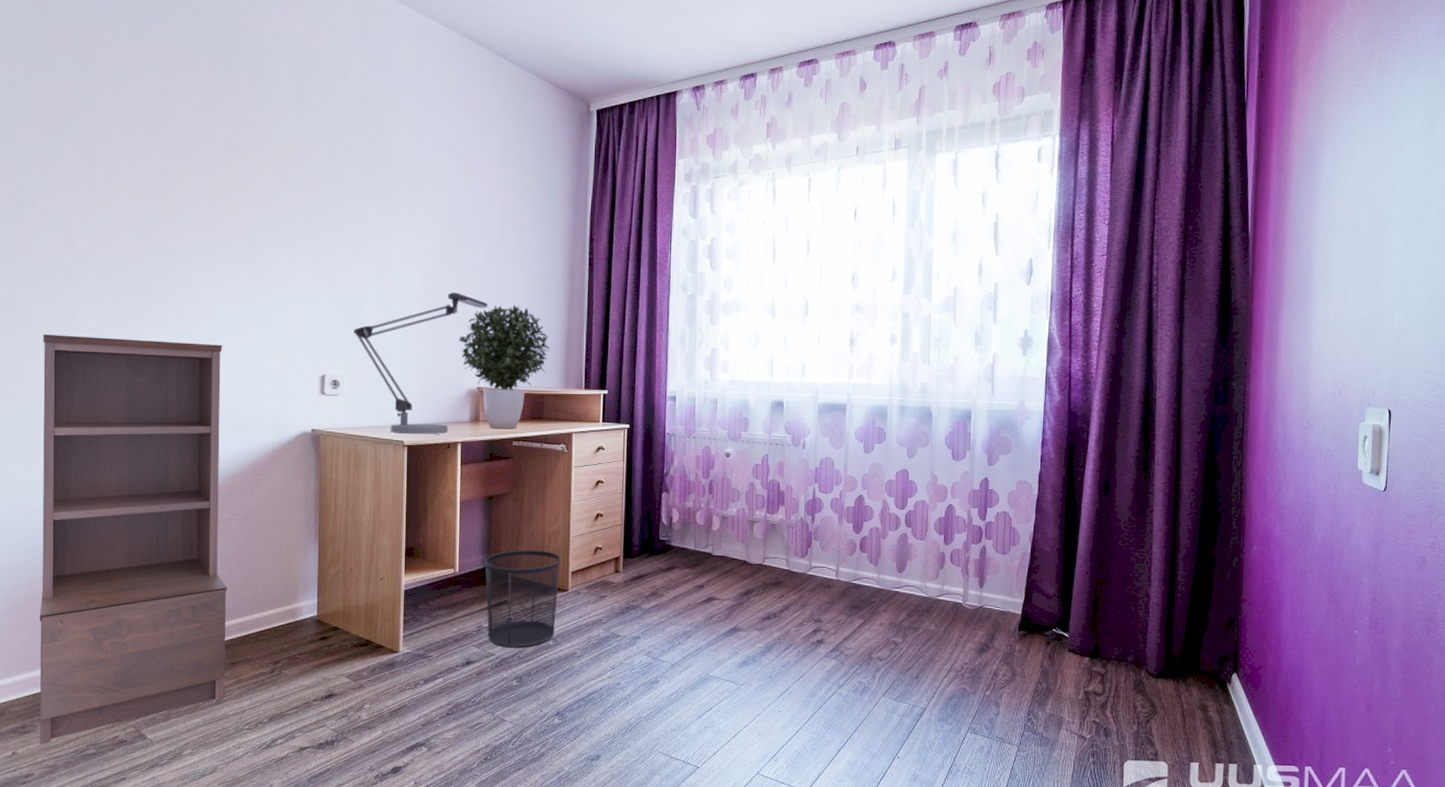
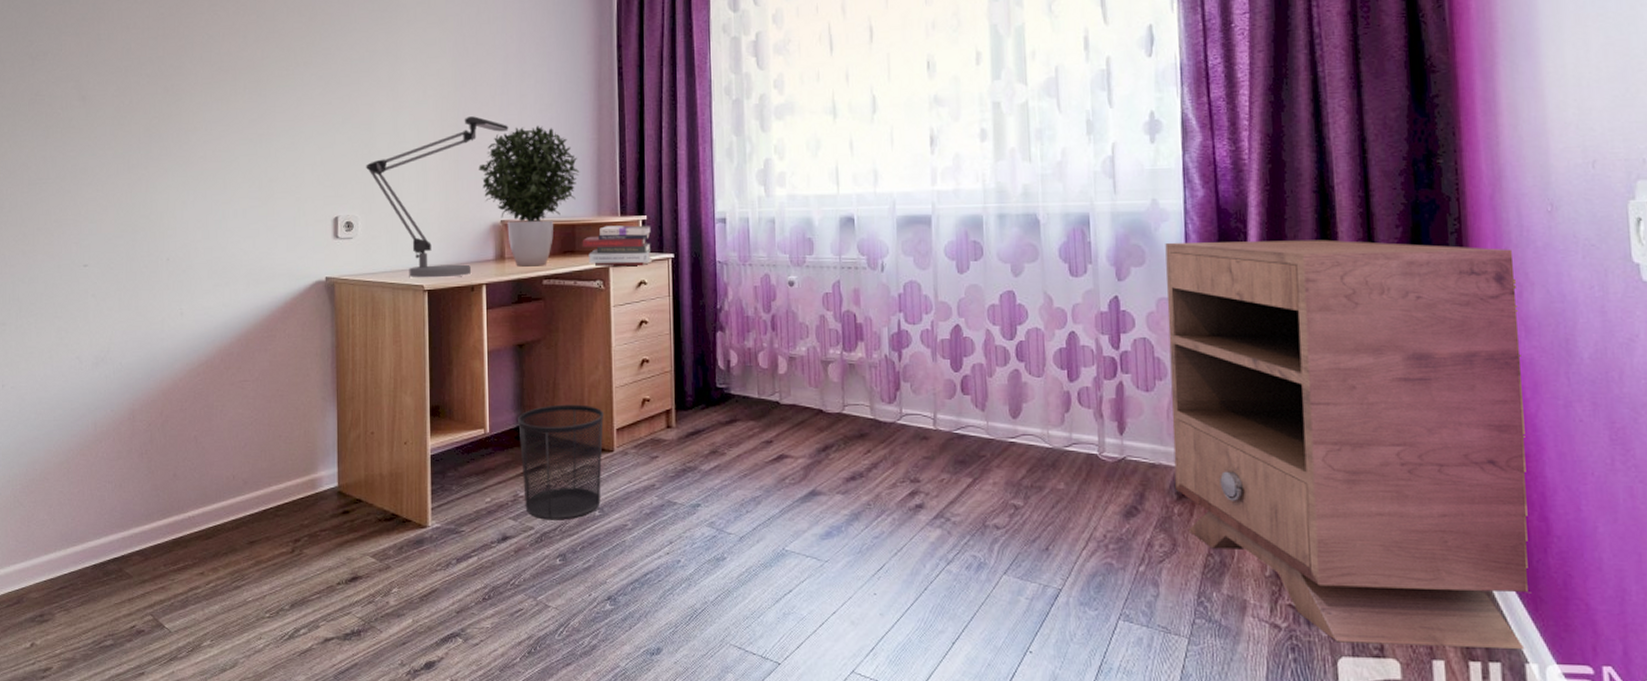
bookshelf: present [39,333,227,745] -> none [55,190,244,635]
books: none [549,397,611,434] -> present [582,225,653,267]
nightstand: none [1018,437,1277,754] -> present [1165,239,1532,649]

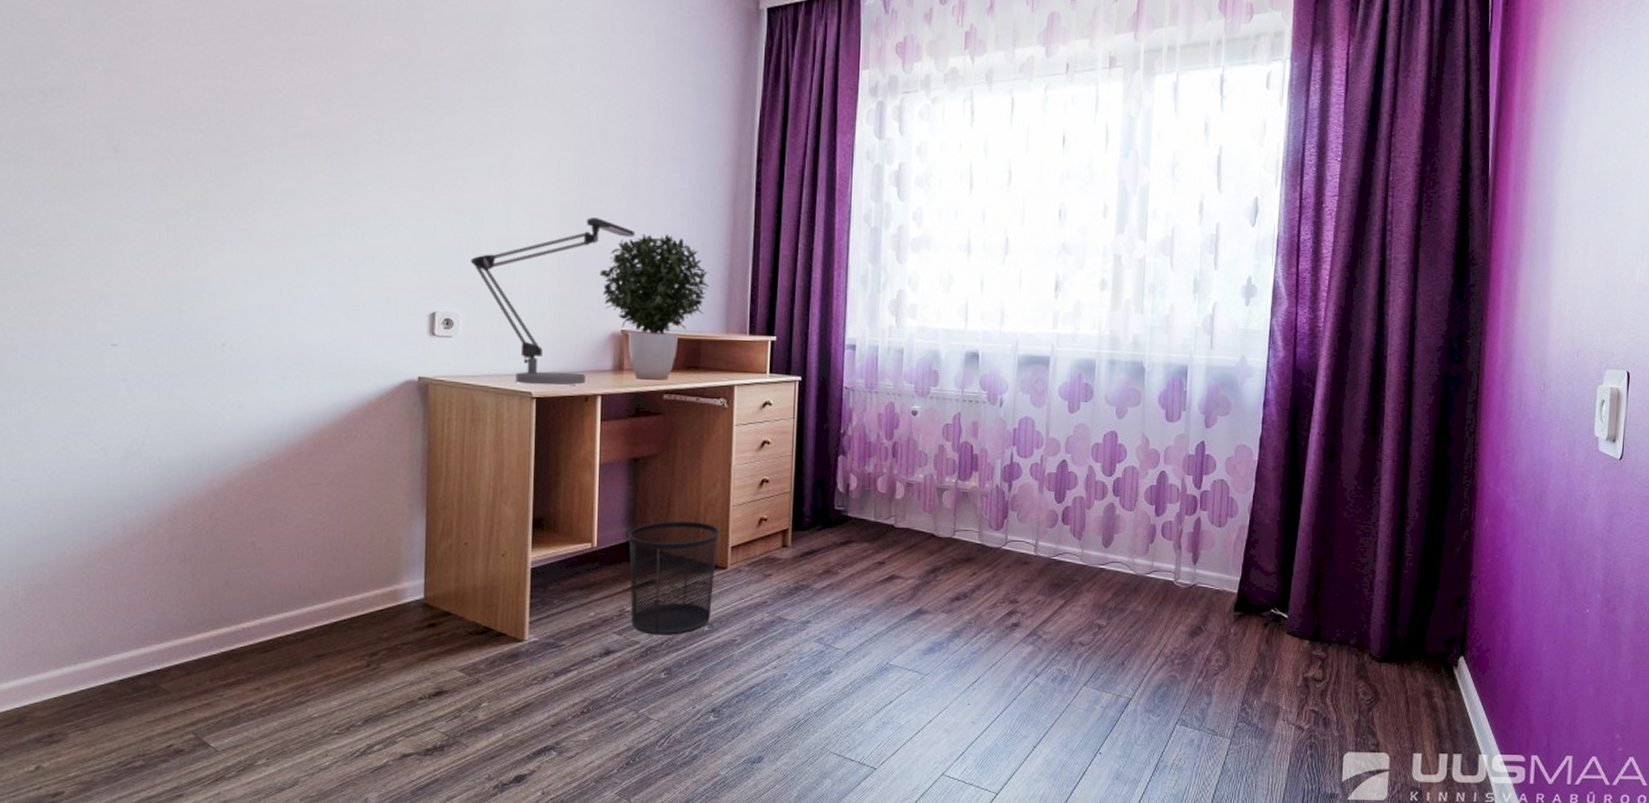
books: present [582,225,653,267] -> none [707,344,780,387]
nightstand: present [1165,239,1532,649] -> none [1234,397,1511,743]

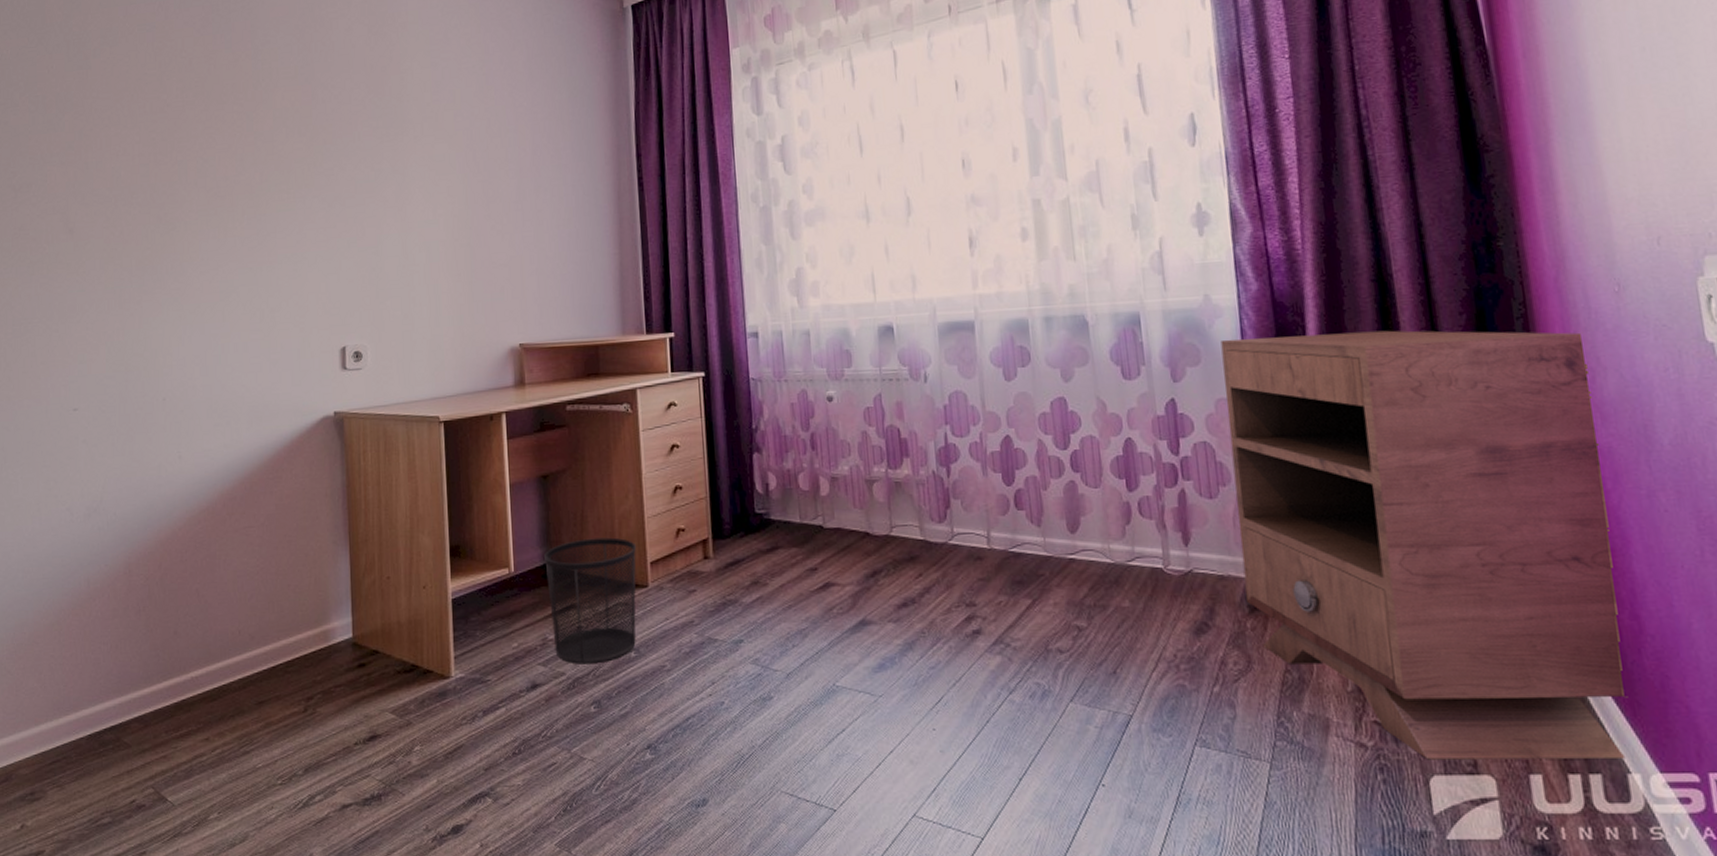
desk lamp: present [471,217,635,386] -> none [374,234,525,409]
potted plant: present [599,234,710,380] -> none [494,241,602,392]
nightstand: none [1234,397,1511,743] -> present [1221,330,1628,760]

